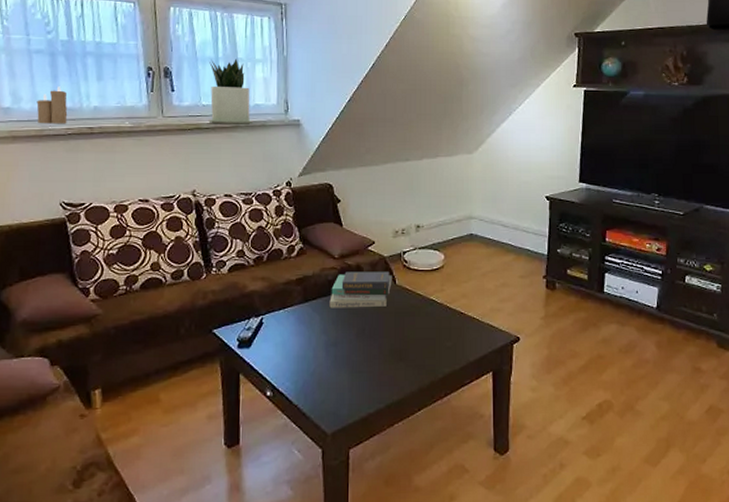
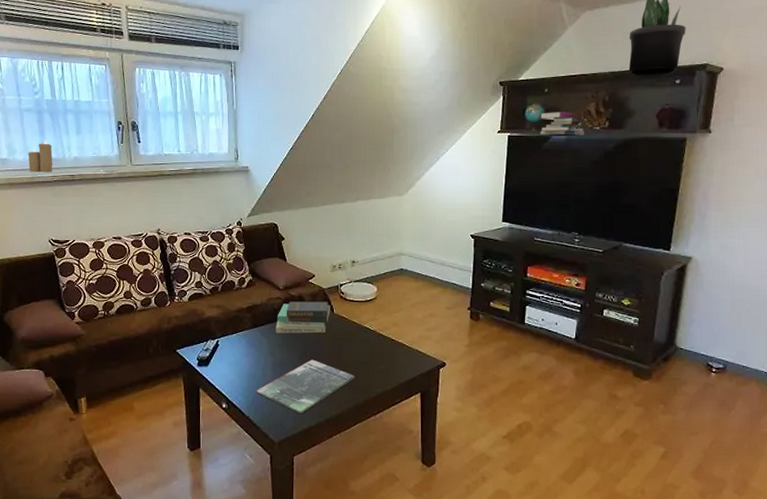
planter: present [208,59,254,126] -> none [170,113,208,172]
magazine: none [305,337,420,401] -> present [255,359,355,414]
books: none [617,66,663,91] -> present [540,112,584,136]

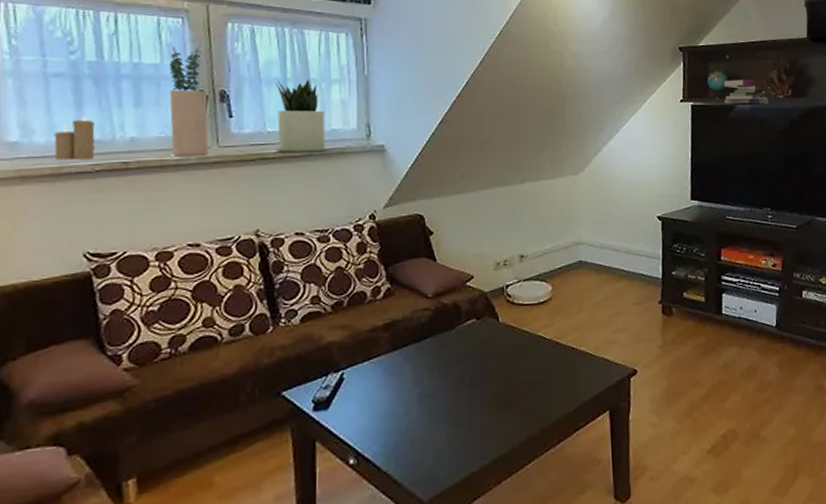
vase: none [97,87,125,172] -> present [169,46,209,157]
planter: none [170,113,208,172] -> present [275,79,330,154]
magazine: present [255,359,355,414] -> none [396,384,529,459]
books: present [275,301,330,334] -> none [423,308,495,355]

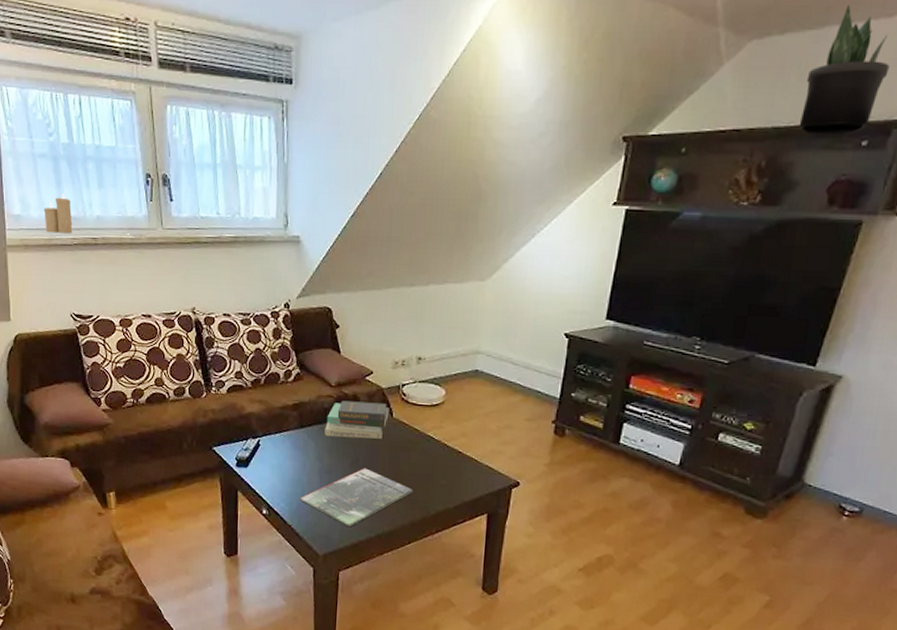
vase: present [169,46,209,157] -> none [122,129,155,237]
planter: present [275,79,330,154] -> none [207,165,252,241]
magazine: none [396,384,529,459] -> present [299,468,414,527]
books: none [423,308,495,355] -> present [324,400,389,439]
books: present [723,79,769,105] -> none [667,179,729,213]

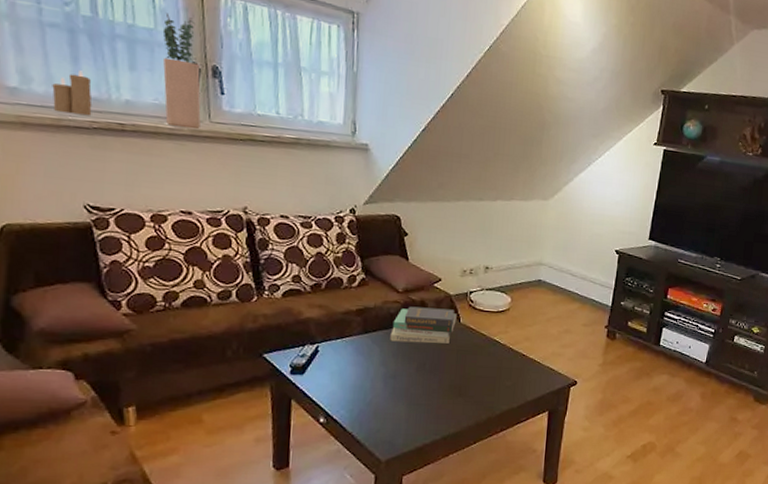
vase: none [122,129,155,237] -> present [162,12,201,130]
magazine: present [299,468,414,527] -> none [361,372,480,431]

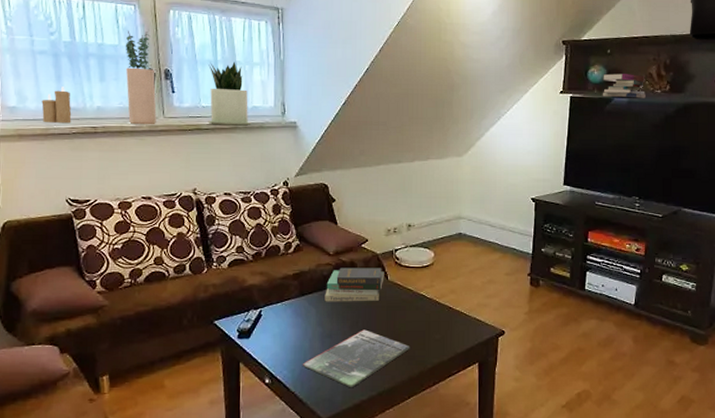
planter: none [264,64,316,143] -> present [208,62,252,127]
magazine: none [361,372,480,431] -> present [302,329,410,388]
books: none [695,129,739,160] -> present [602,73,646,98]

